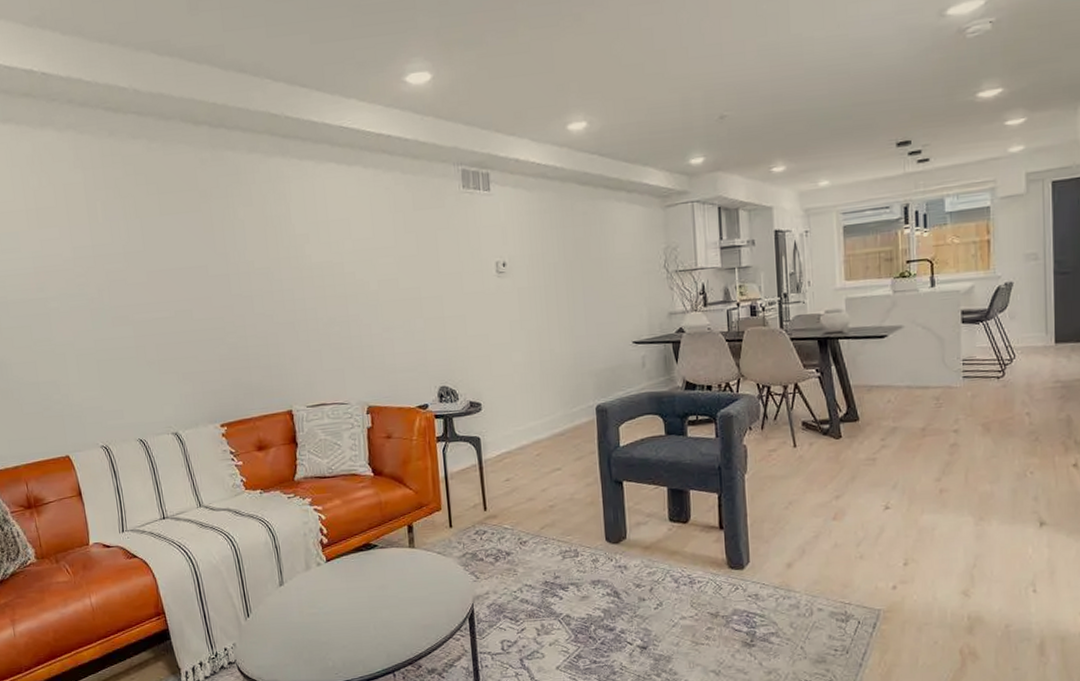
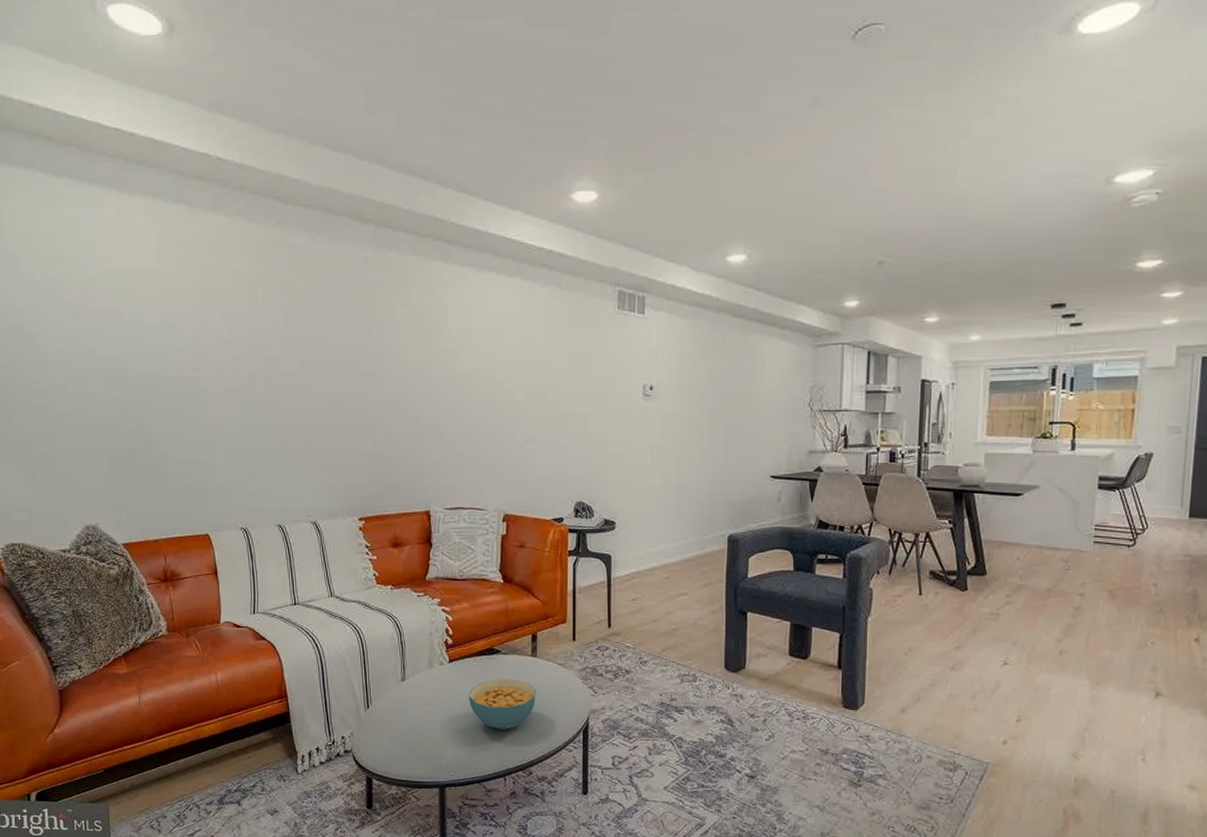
cereal bowl: none [349,573,418,626] -> present [469,679,536,730]

